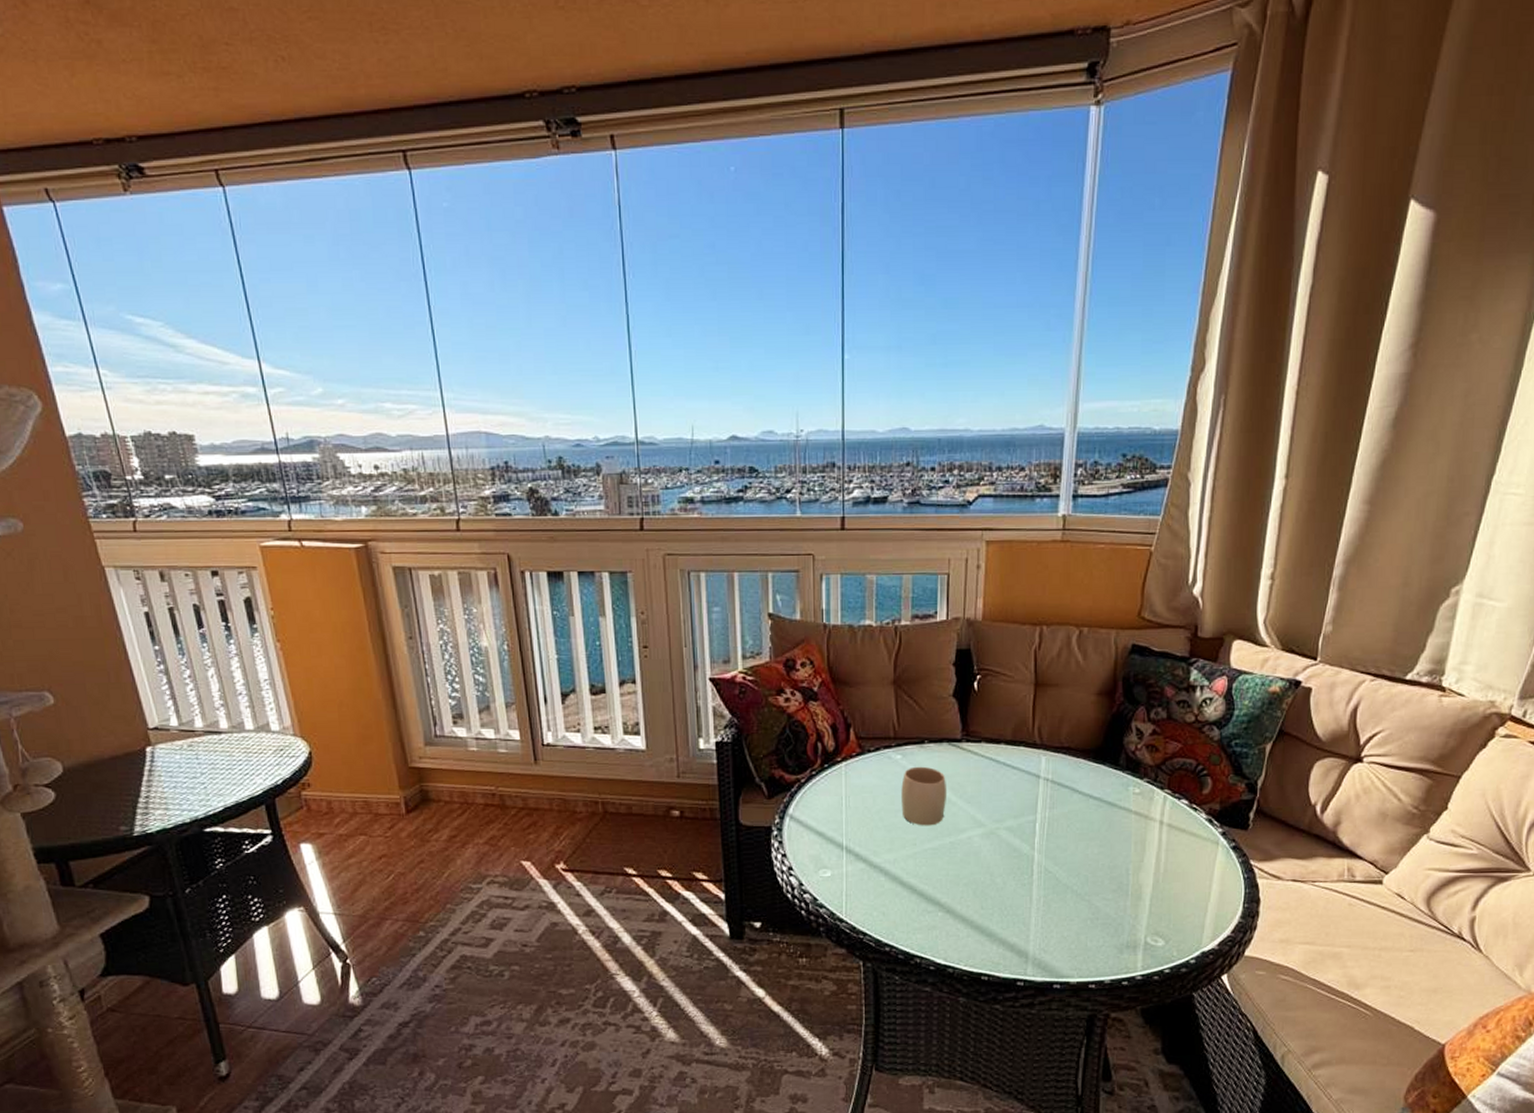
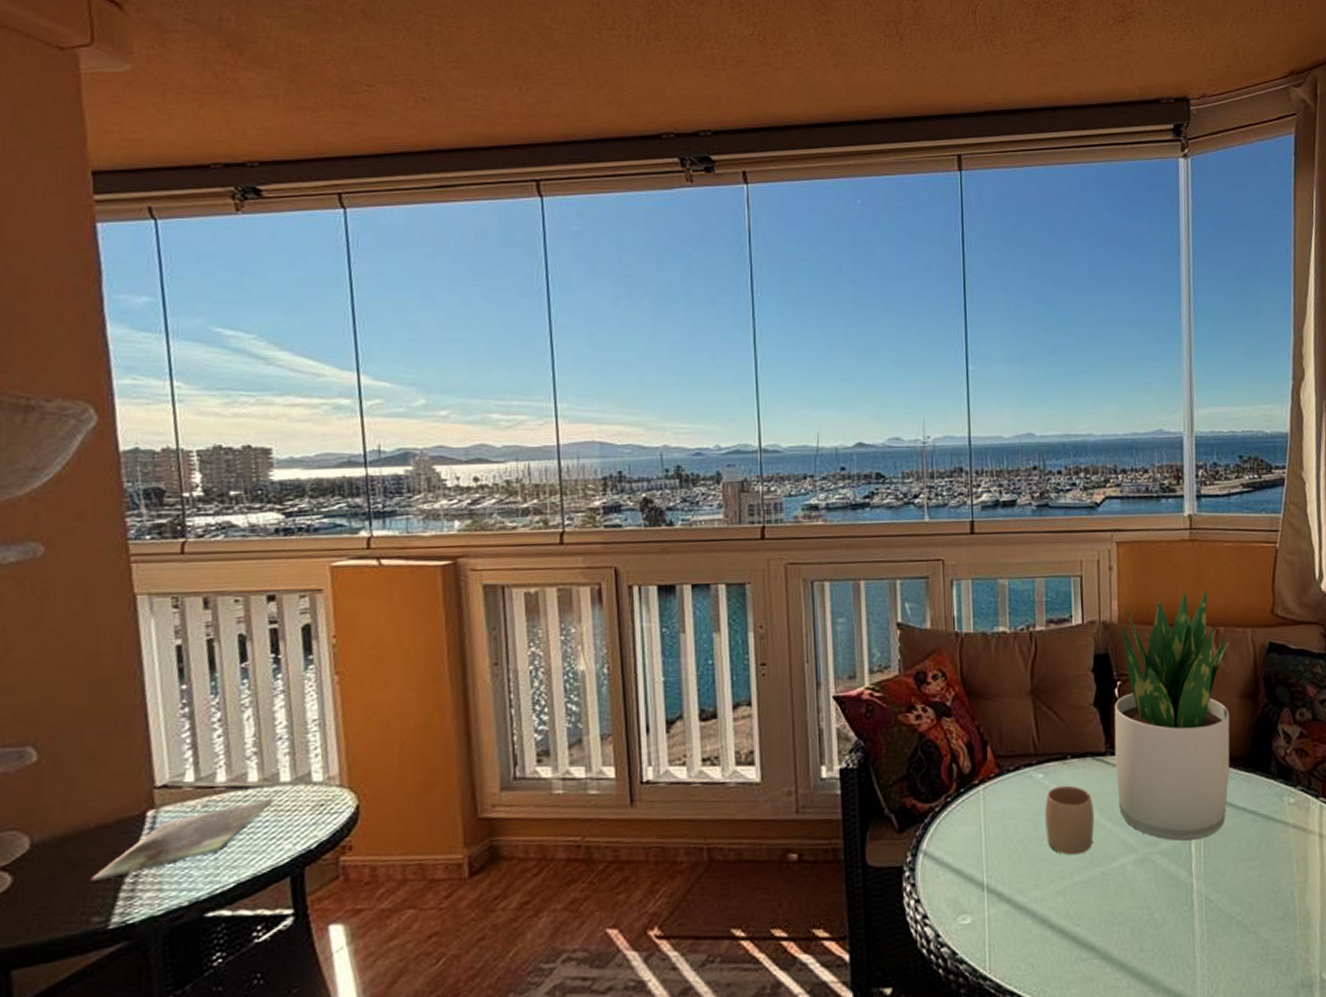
magazine: none [113,742,243,799] -> present [90,798,274,882]
planter: none [969,592,1092,821] -> present [1114,591,1230,841]

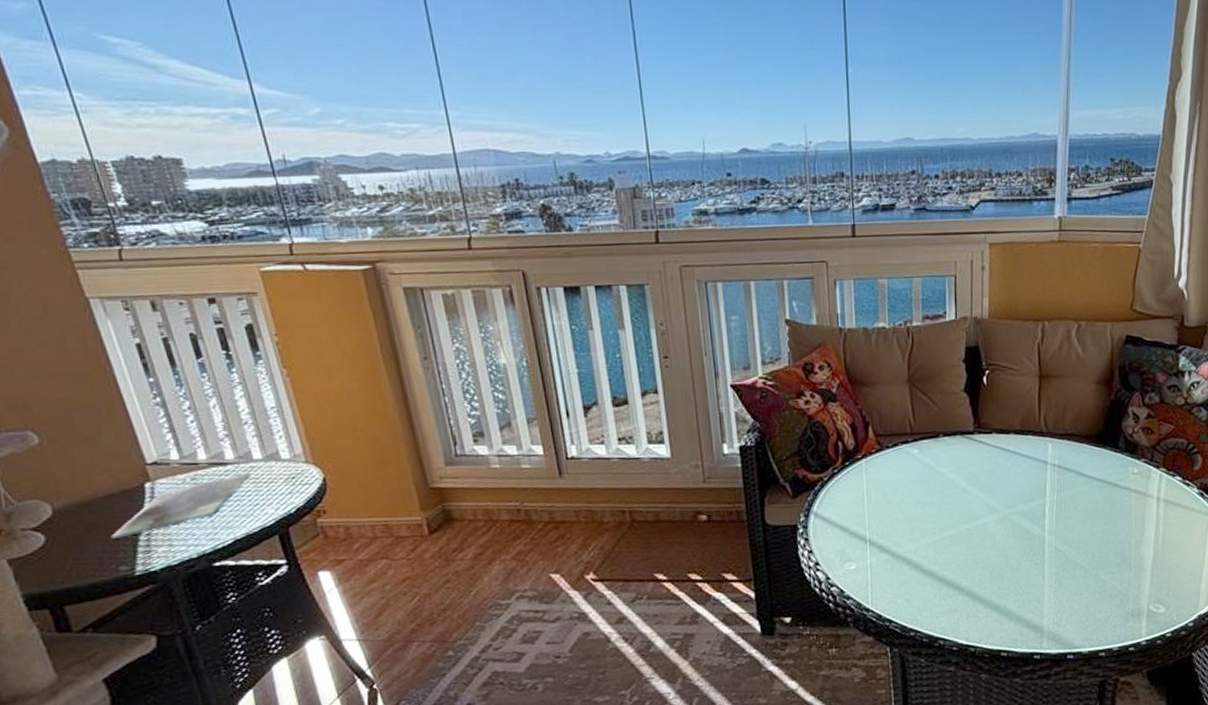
mug: present [1045,785,1095,855] -> none [919,459,963,516]
planter: present [1114,591,1230,841] -> none [981,289,1090,504]

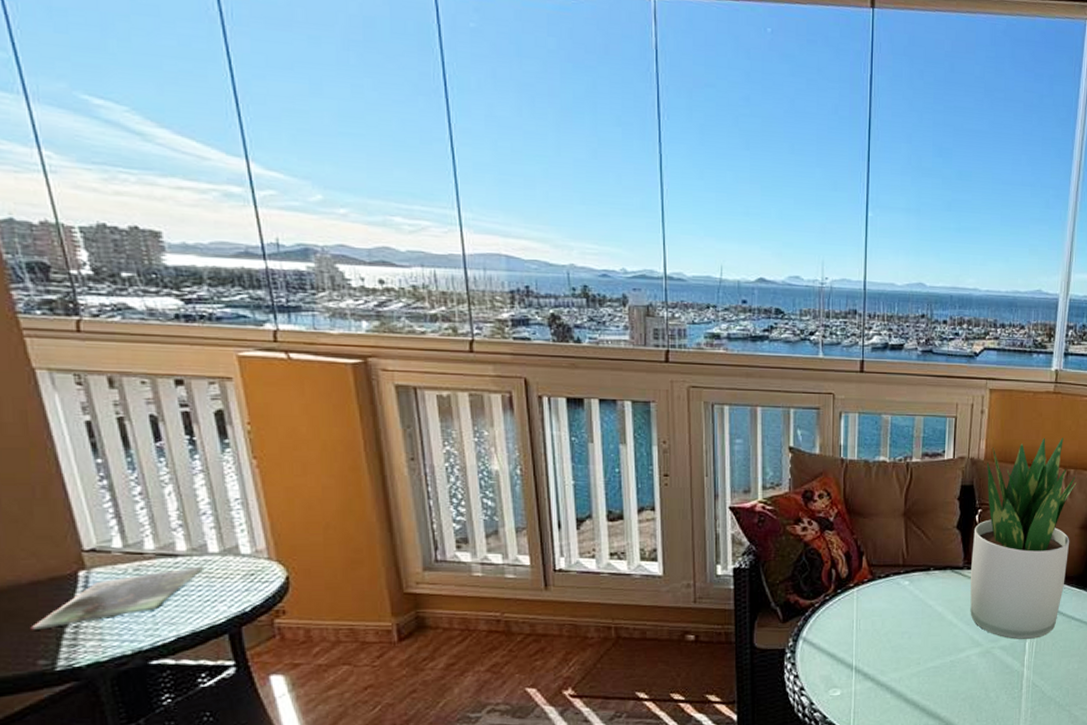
planter: none [981,289,1090,504] -> present [970,437,1077,640]

